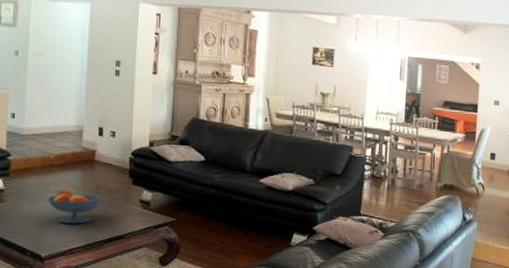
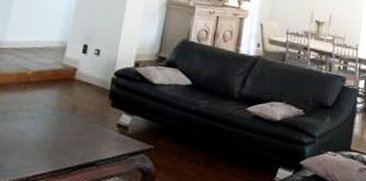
fruit bowl: present [47,188,102,224] -> none [17,107,77,147]

